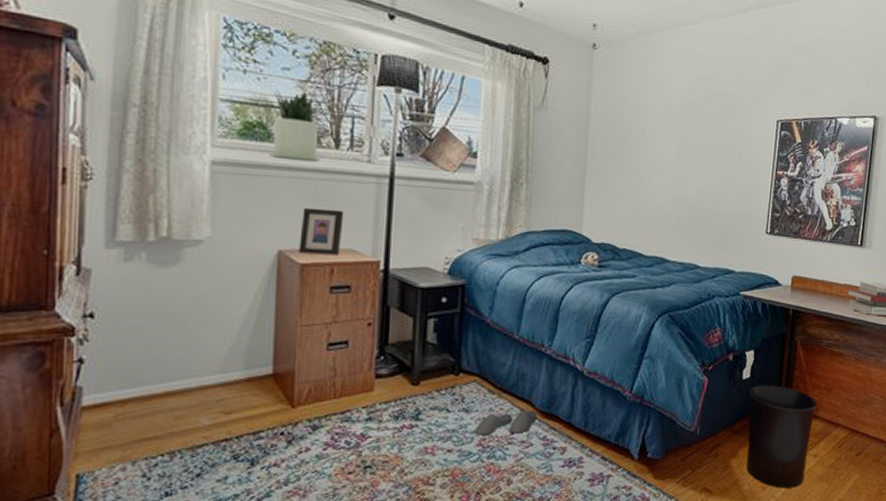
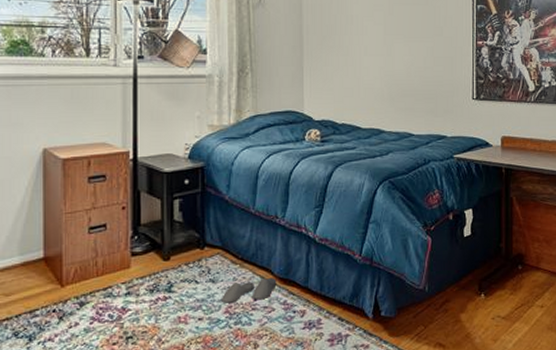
planter: present [268,90,321,163] -> none [31,11,75,70]
picture frame: present [299,207,344,256] -> none [60,109,97,150]
waste bin: present [746,385,818,488] -> none [471,240,539,340]

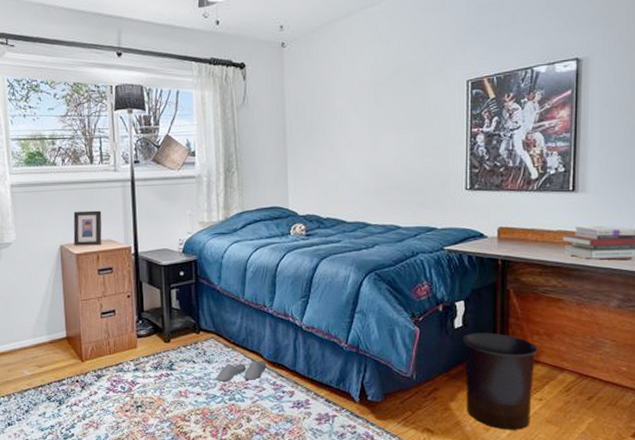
picture frame: none [60,109,97,150] -> present [73,210,102,246]
waste bin: none [471,240,539,340] -> present [462,332,538,430]

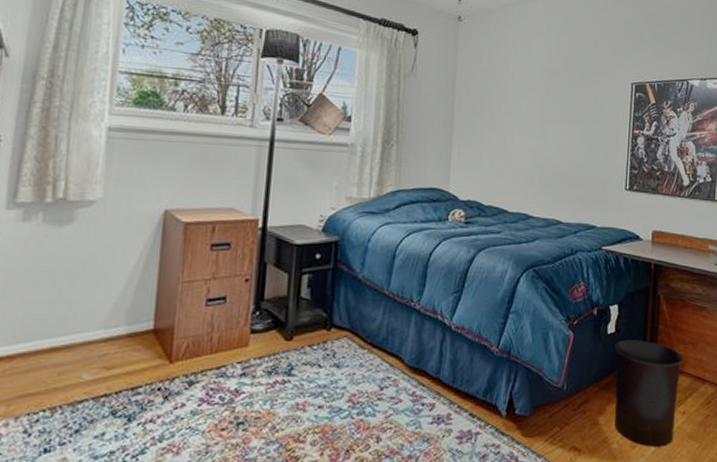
picture frame: present [73,210,102,246] -> none [183,169,227,214]
slippers: present [217,361,266,382] -> none [345,366,407,391]

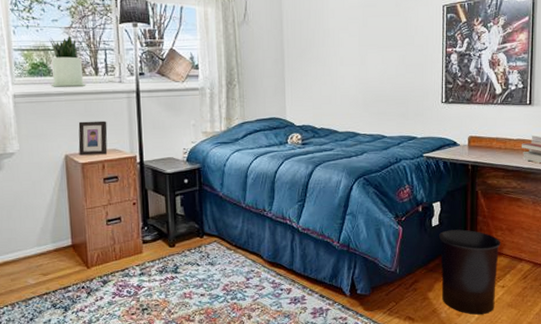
planter: none [160,63,208,128] -> present [49,35,87,88]
picture frame: none [183,169,227,214] -> present [78,120,108,156]

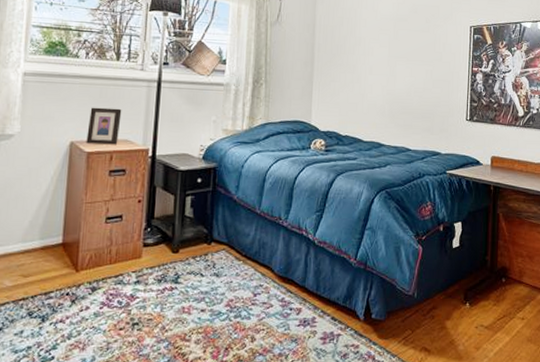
planter: present [49,35,87,88] -> none [66,17,106,72]
waste bin: present [438,229,501,315] -> none [458,253,521,349]

